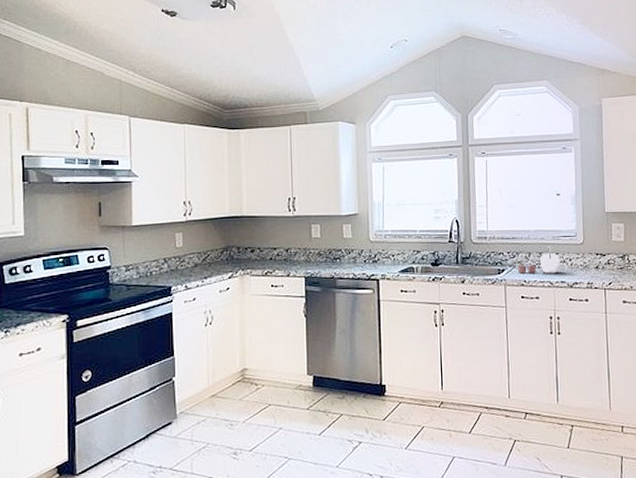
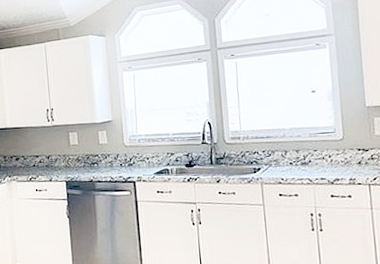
kettle: present [518,245,561,274] -> none [274,142,319,172]

